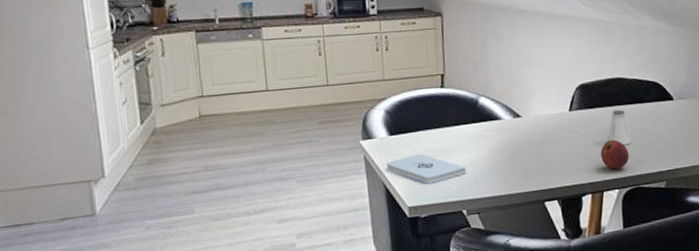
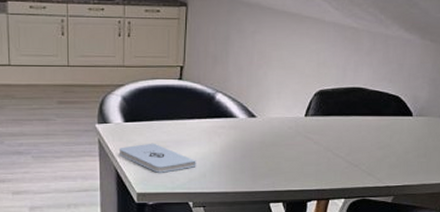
apple: present [600,139,629,170] -> none [331,149,360,180]
saltshaker: present [607,109,631,145] -> none [340,120,364,156]

